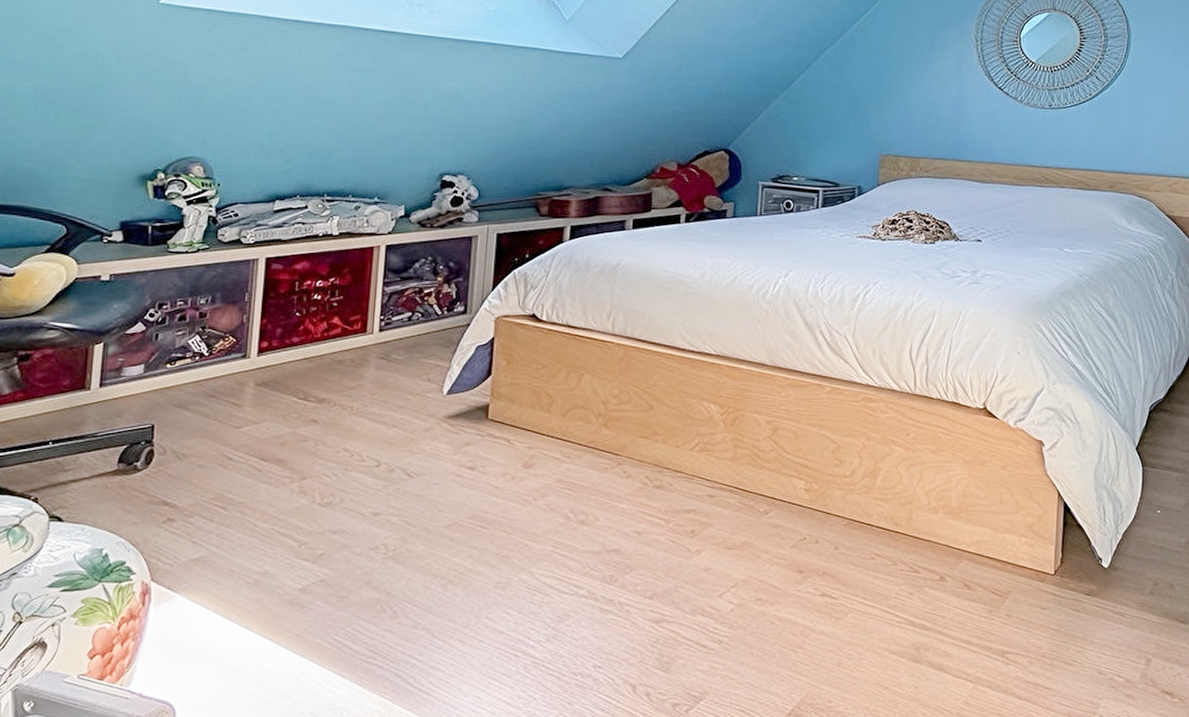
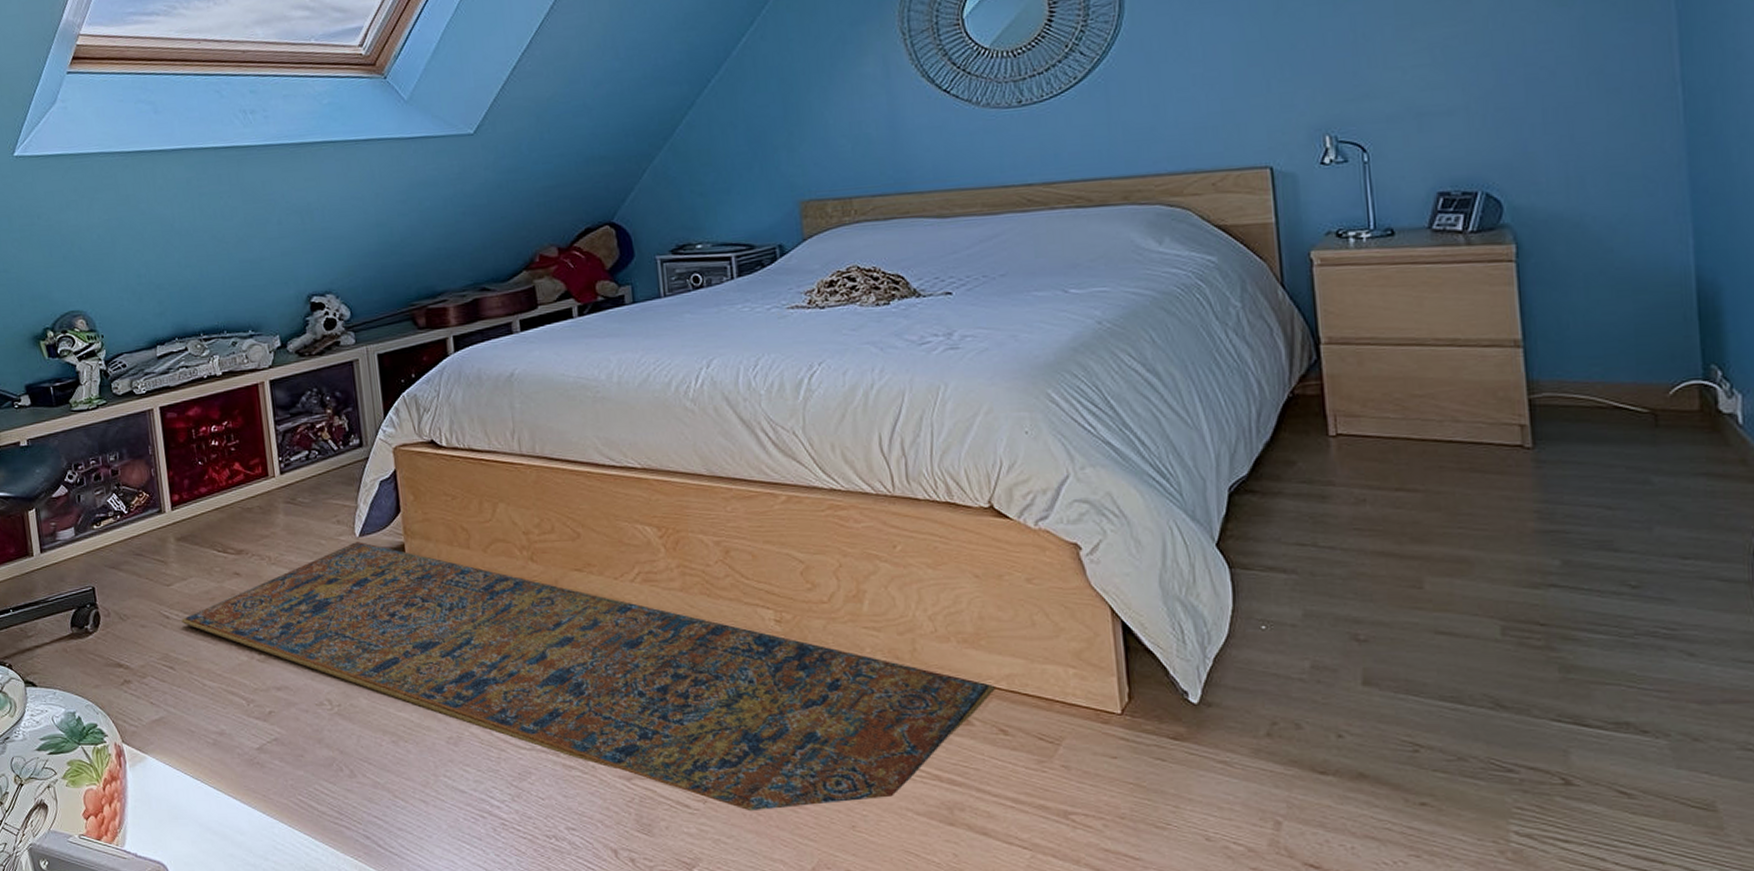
rug: none [245,399,966,651] -> present [182,542,995,812]

